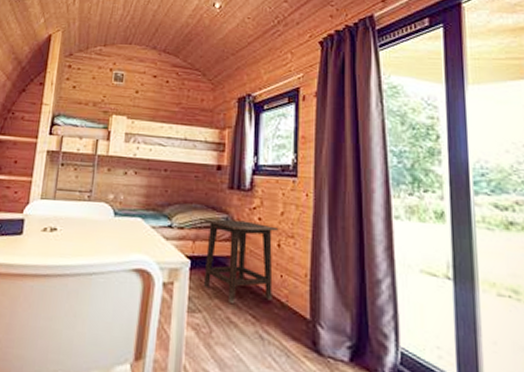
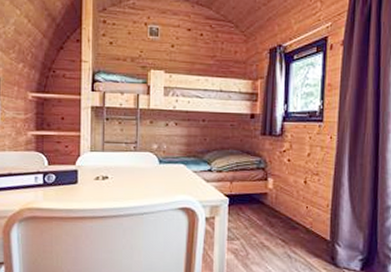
side table: present [203,219,279,303] -> none [239,162,306,231]

